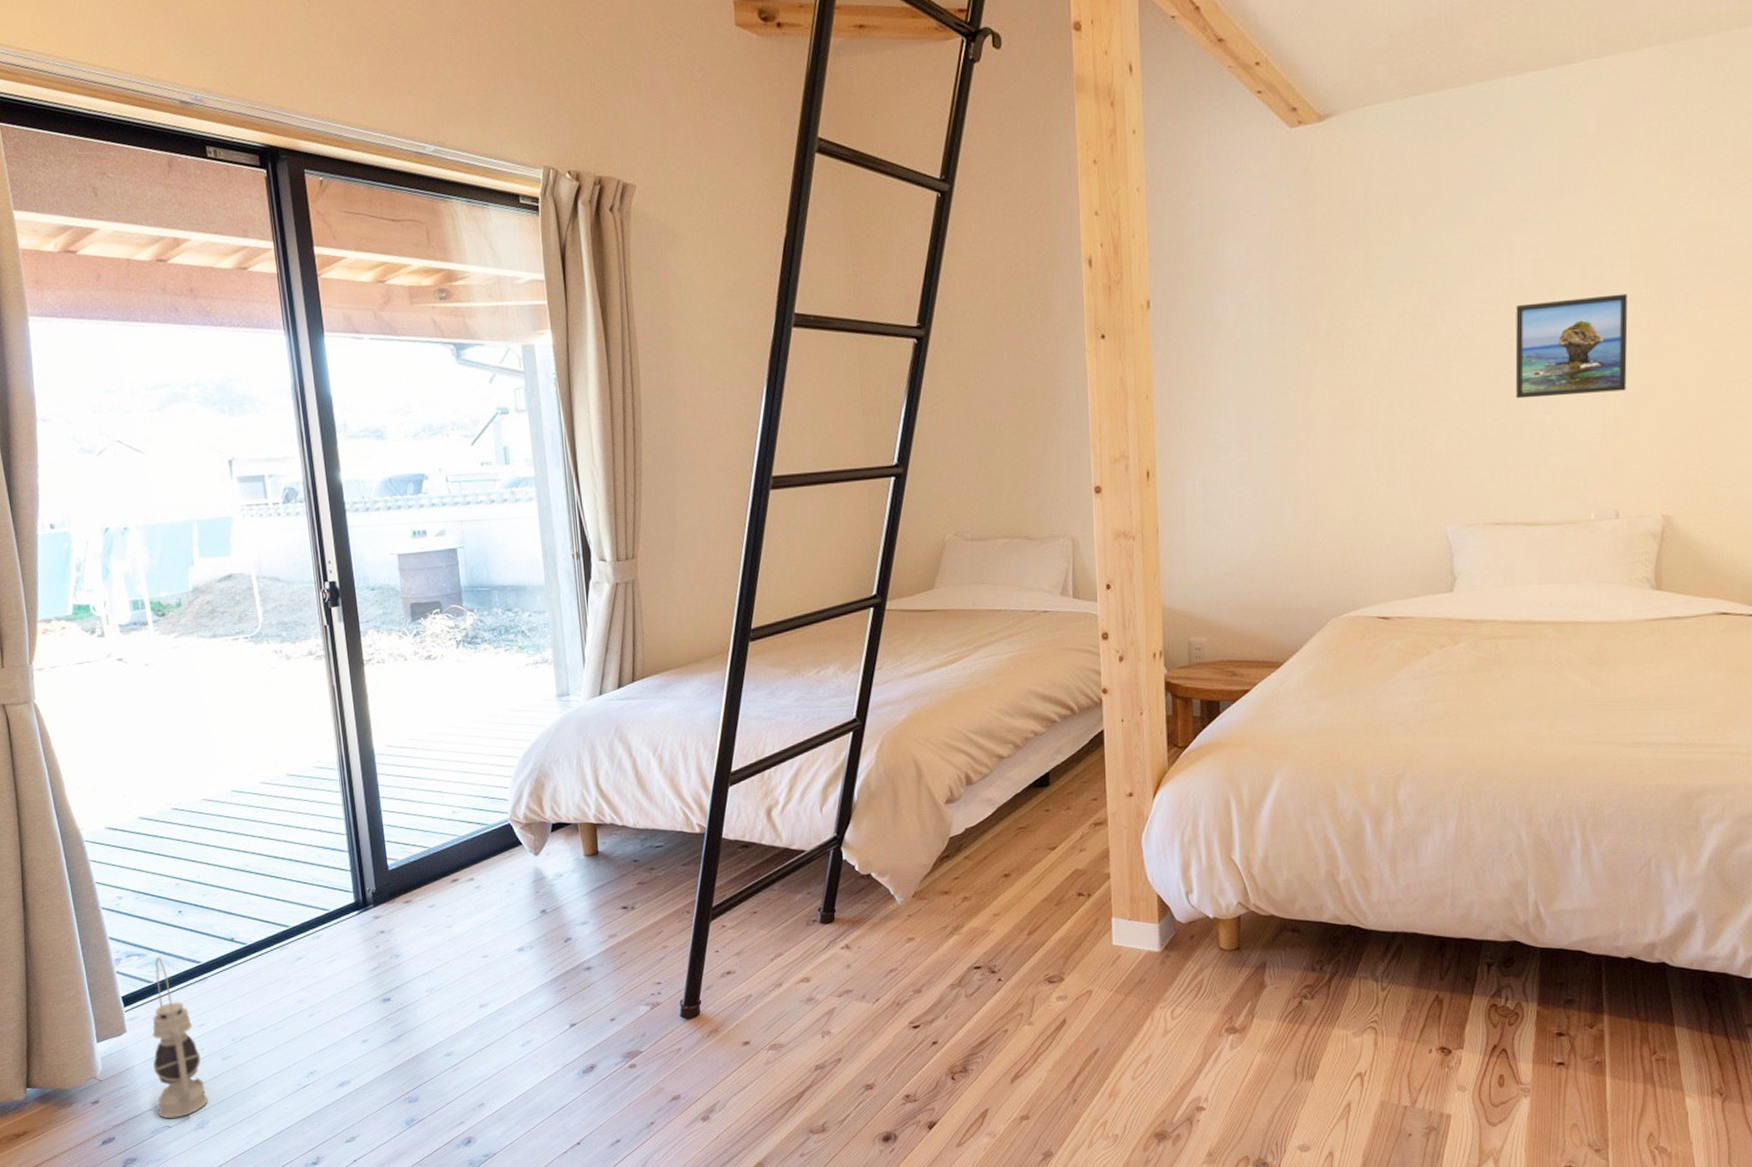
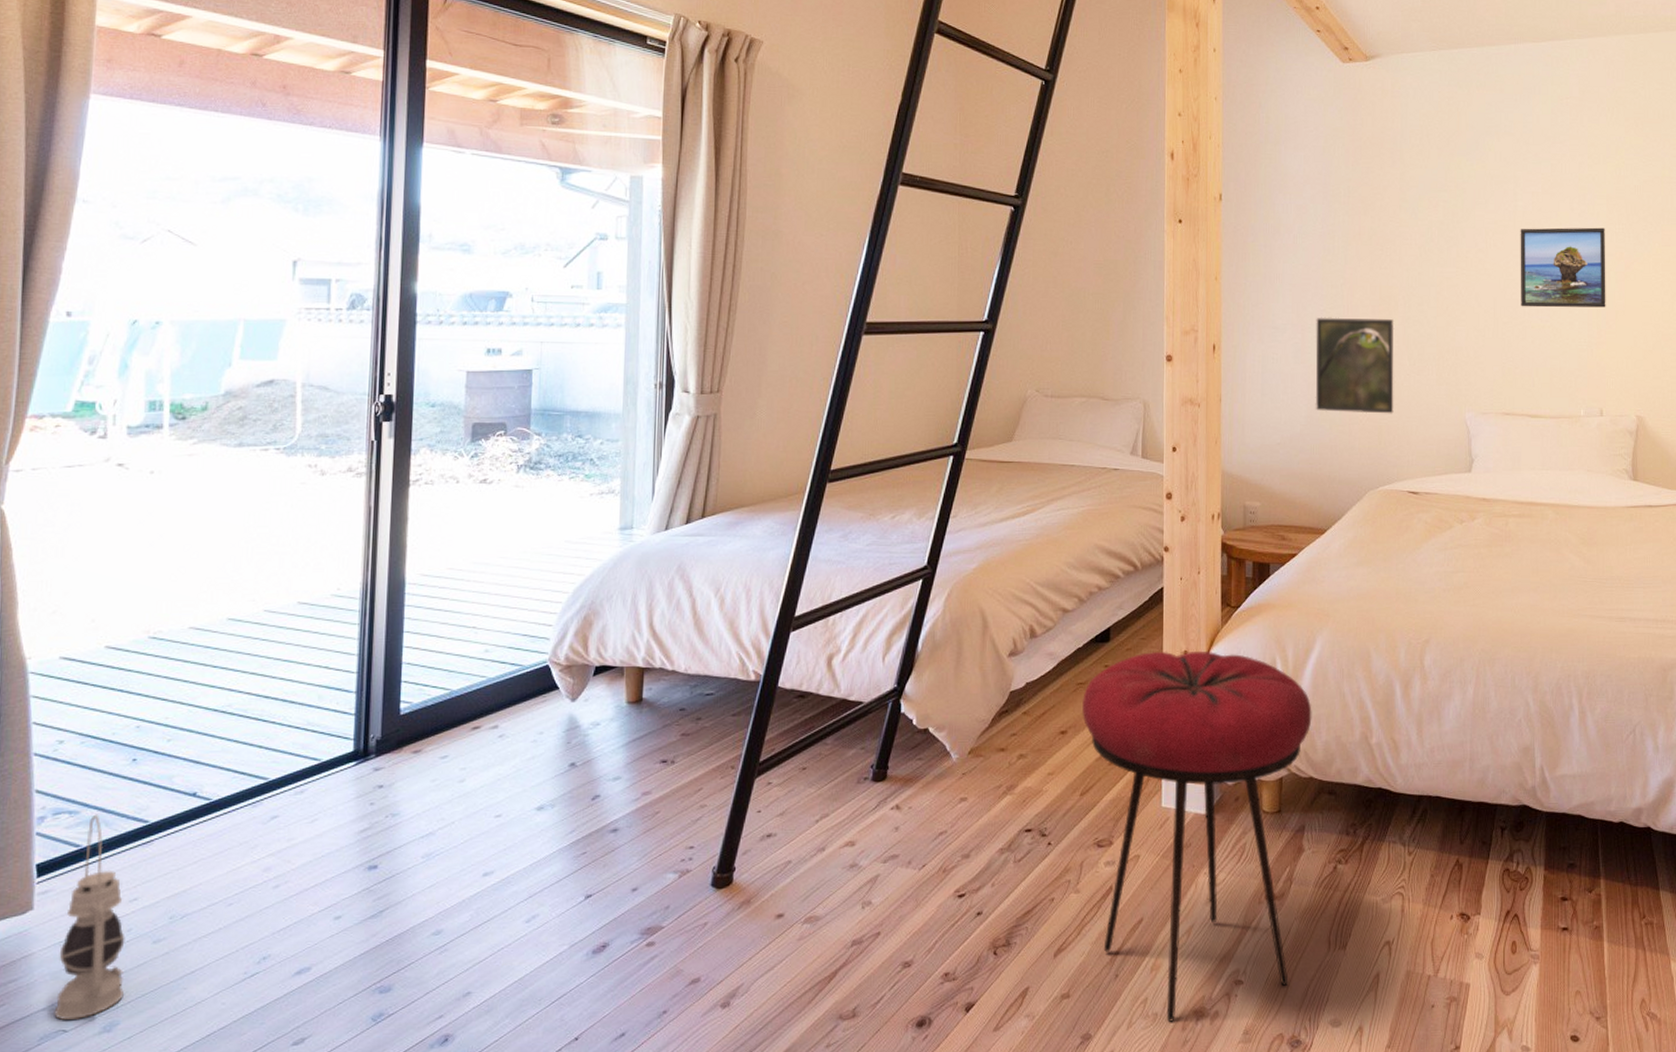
stool: none [1023,792,1271,1143] -> present [1081,650,1312,1022]
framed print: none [1265,426,1359,535] -> present [1315,317,1395,414]

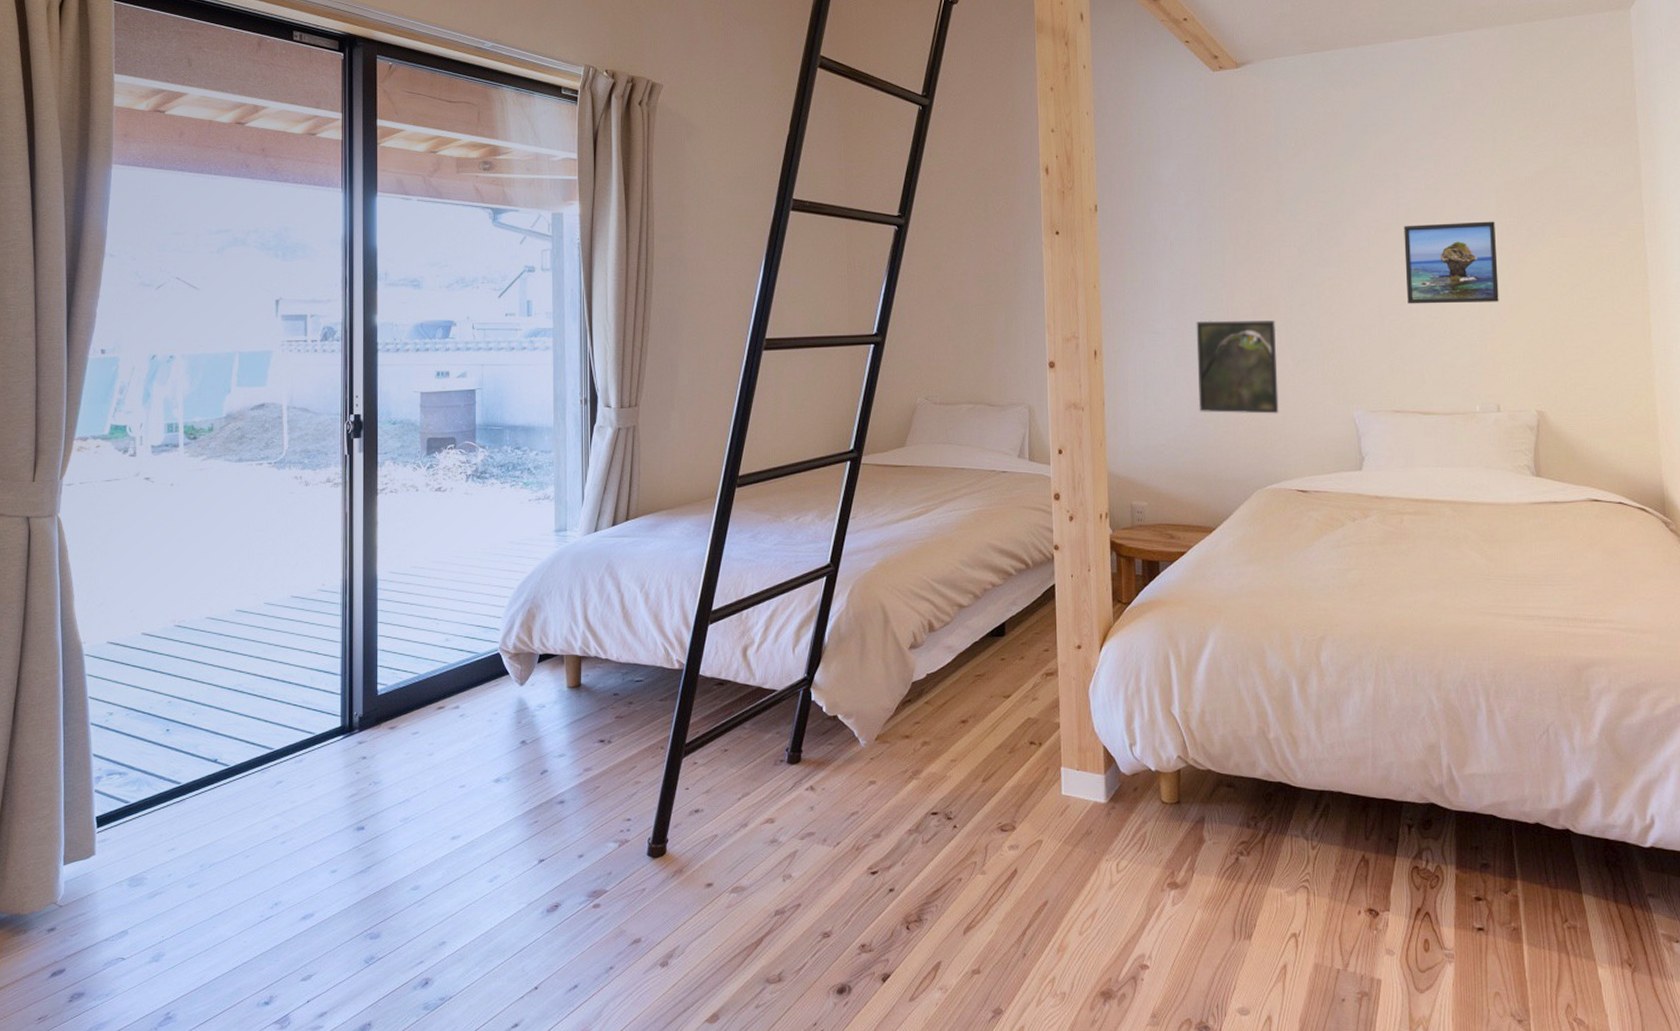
lantern: present [54,814,125,1020] -> none [114,775,167,949]
stool: present [1081,650,1312,1022] -> none [980,645,1208,1002]

